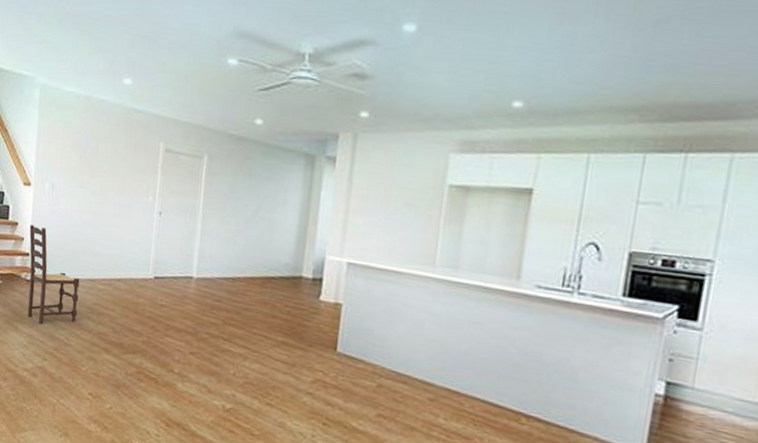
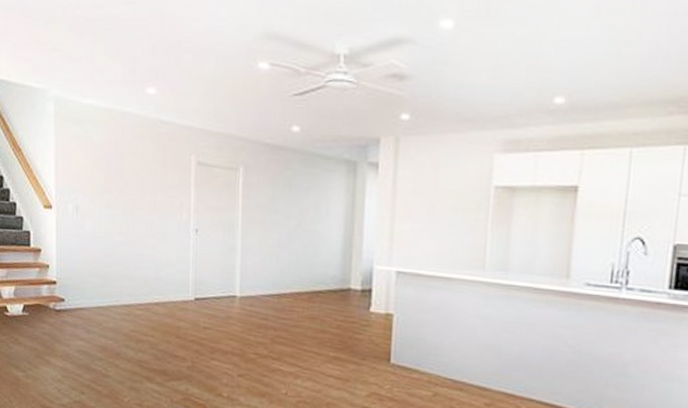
dining chair: present [27,225,80,324] -> none [54,250,114,356]

